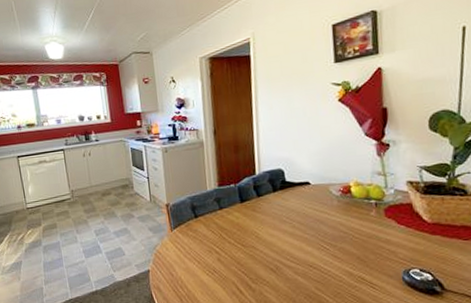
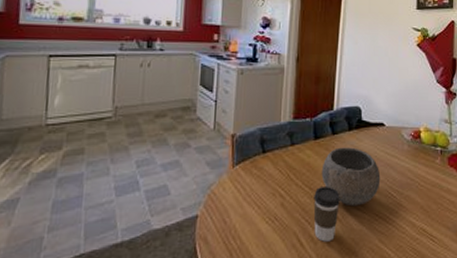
coffee cup: none [247,243,273,290] -> present [313,187,340,242]
bowl: none [251,207,312,259] -> present [321,147,381,207]

